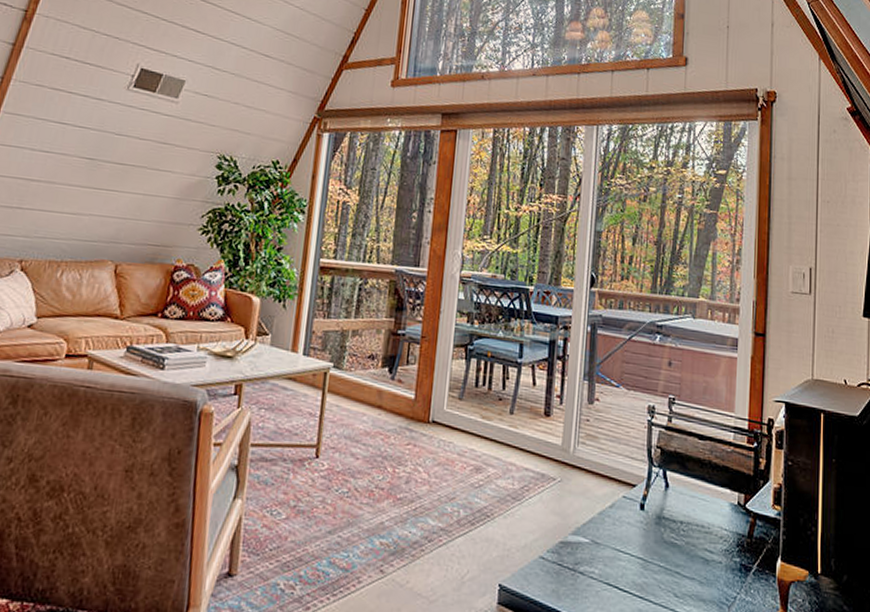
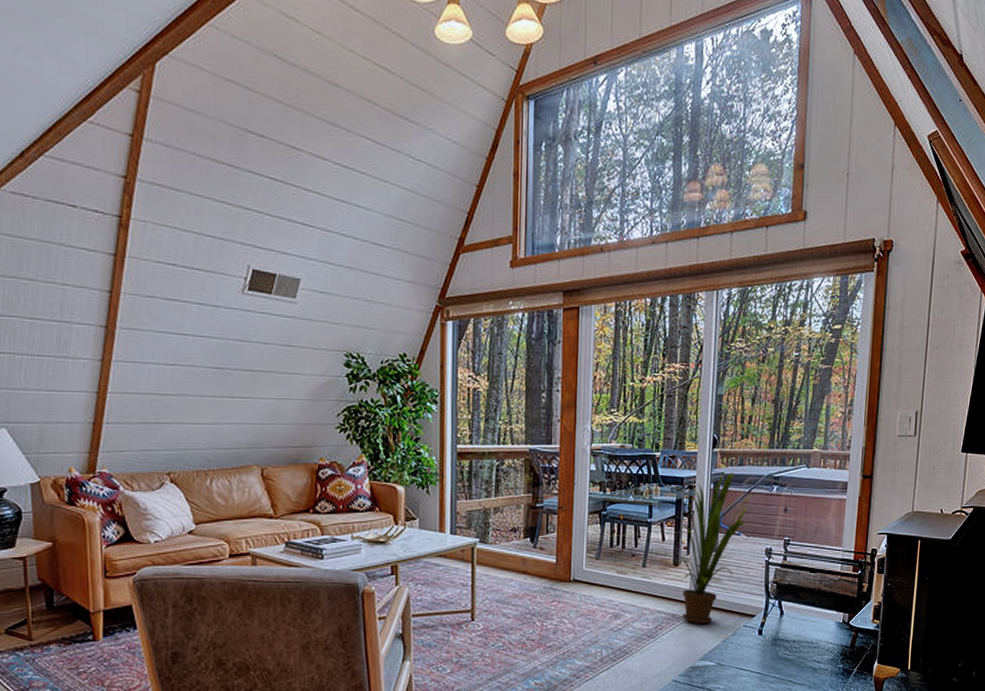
house plant: none [544,314,637,489] -> present [672,472,756,623]

